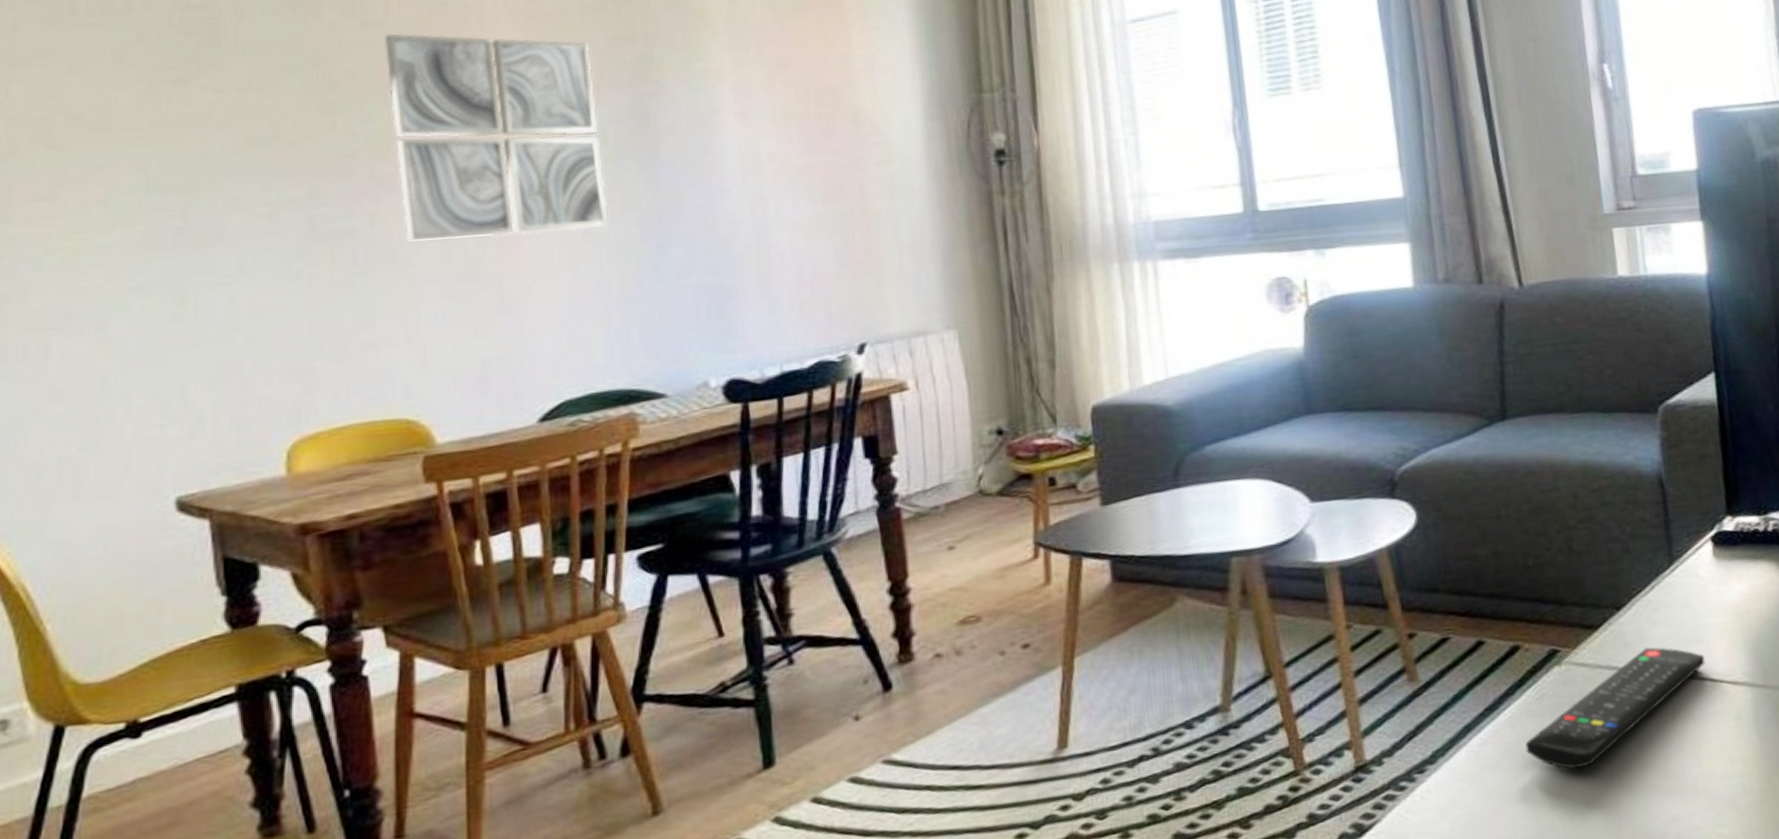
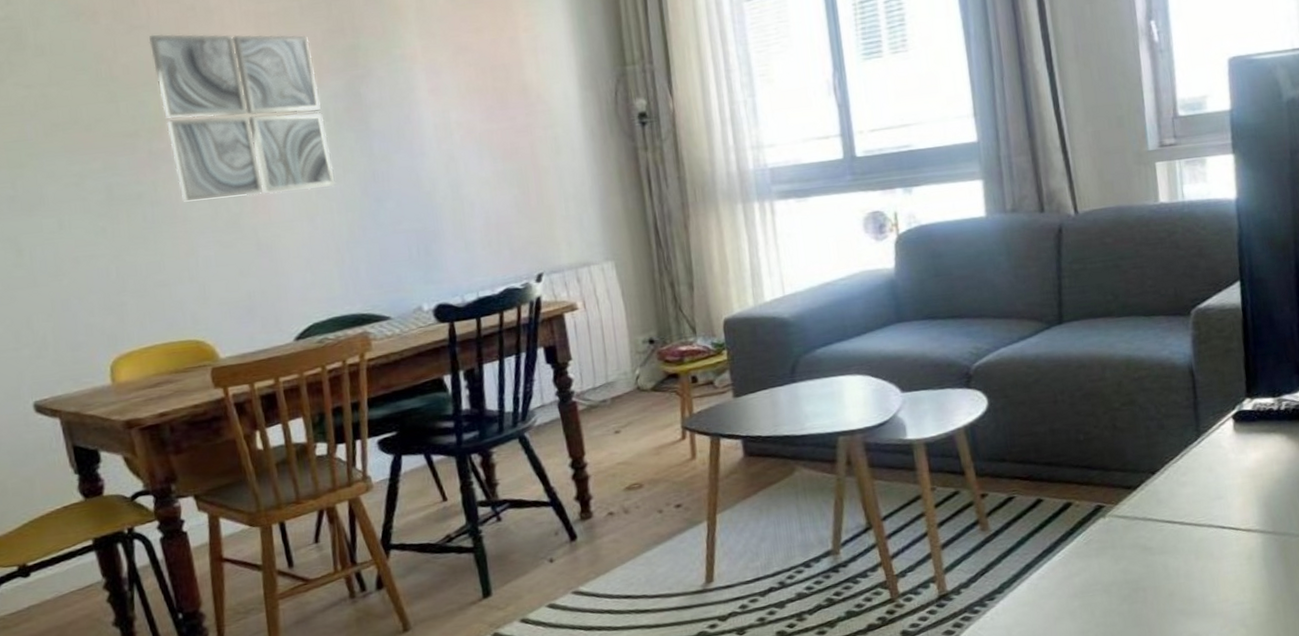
remote control: present [1525,647,1705,770] -> none [1075,503,1224,598]

